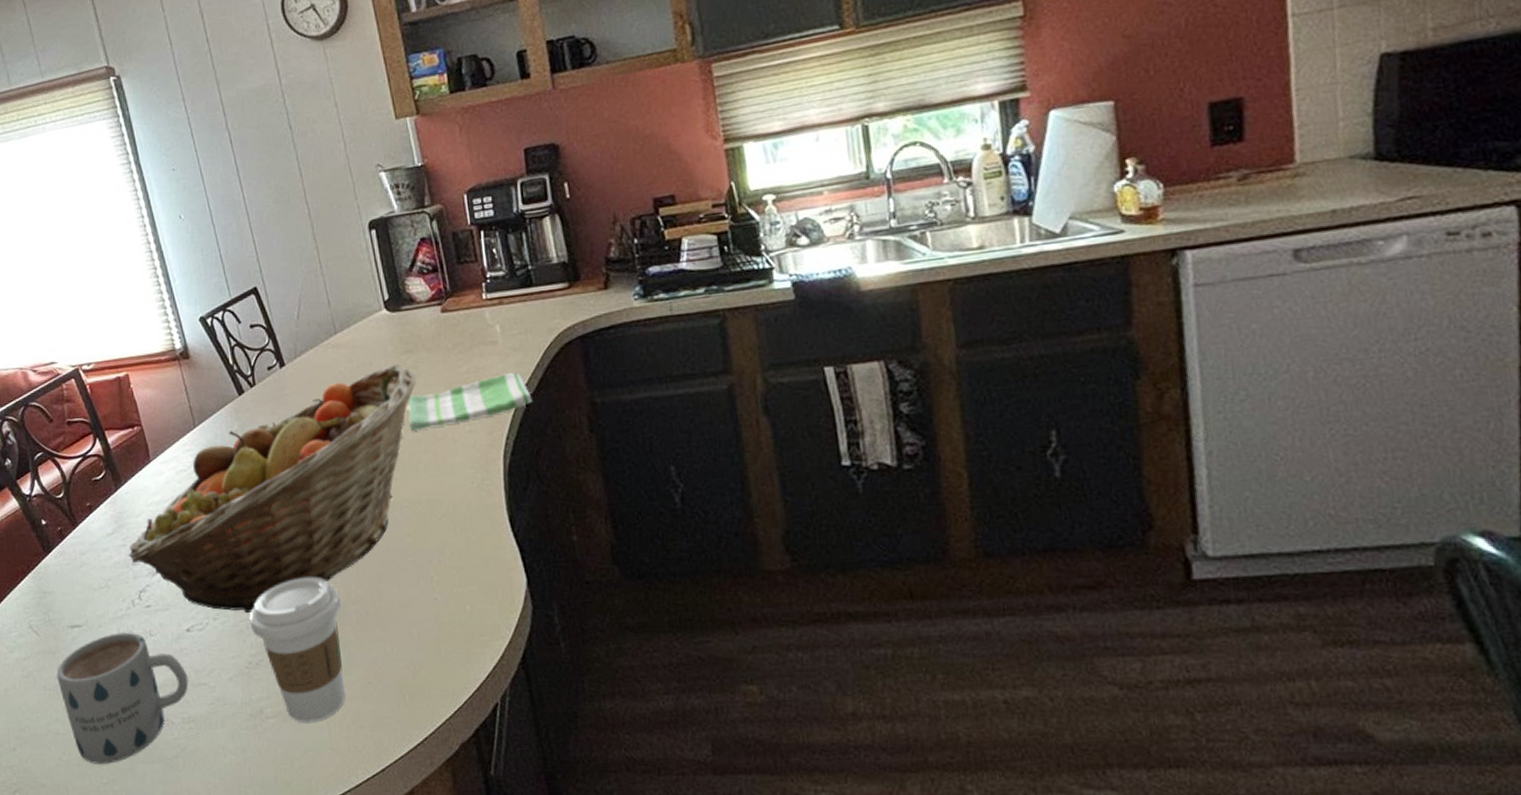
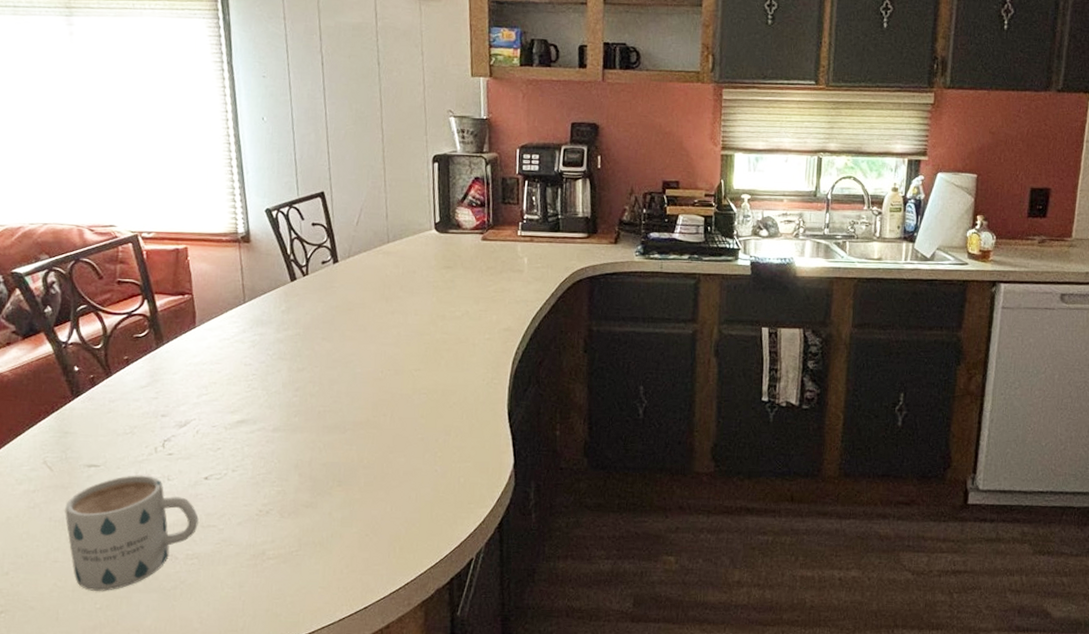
fruit basket: present [128,364,416,614] -> none [158,276,451,469]
coffee cup: present [249,576,345,722] -> none [266,442,353,565]
dish towel: present [407,372,533,431] -> none [439,297,544,333]

